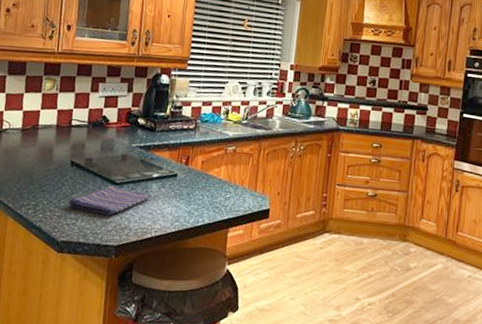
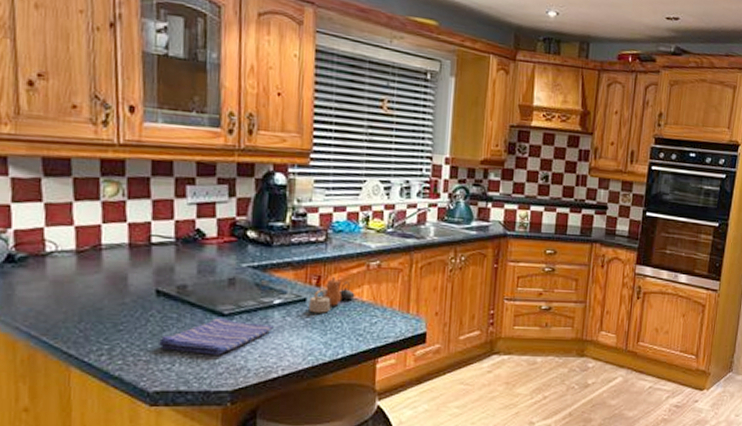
teapot: none [178,157,215,187] -> present [308,276,355,313]

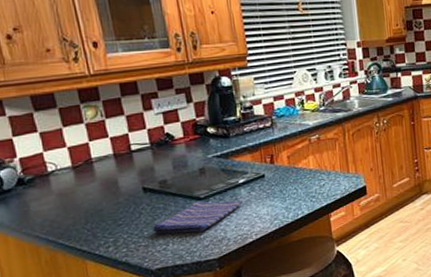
teapot: present [308,276,355,313] -> none [267,153,303,185]

